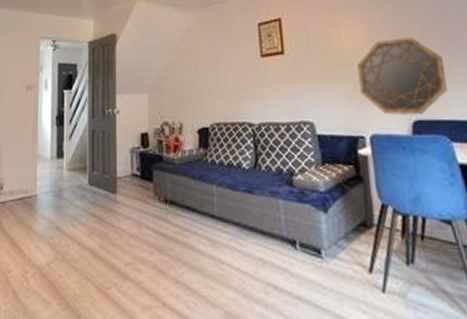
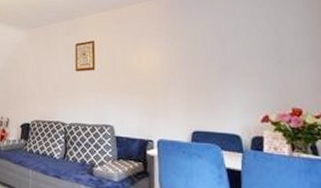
home mirror: present [357,37,447,115] -> none [151,64,222,127]

